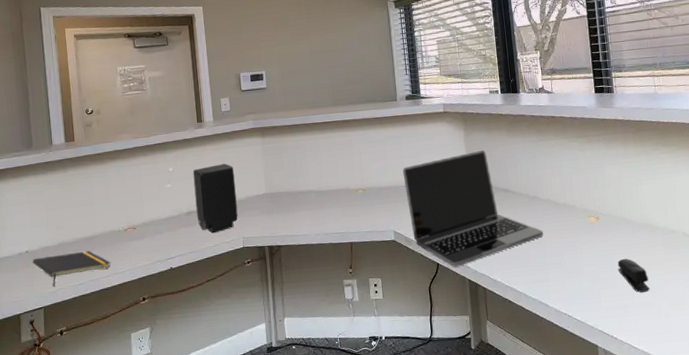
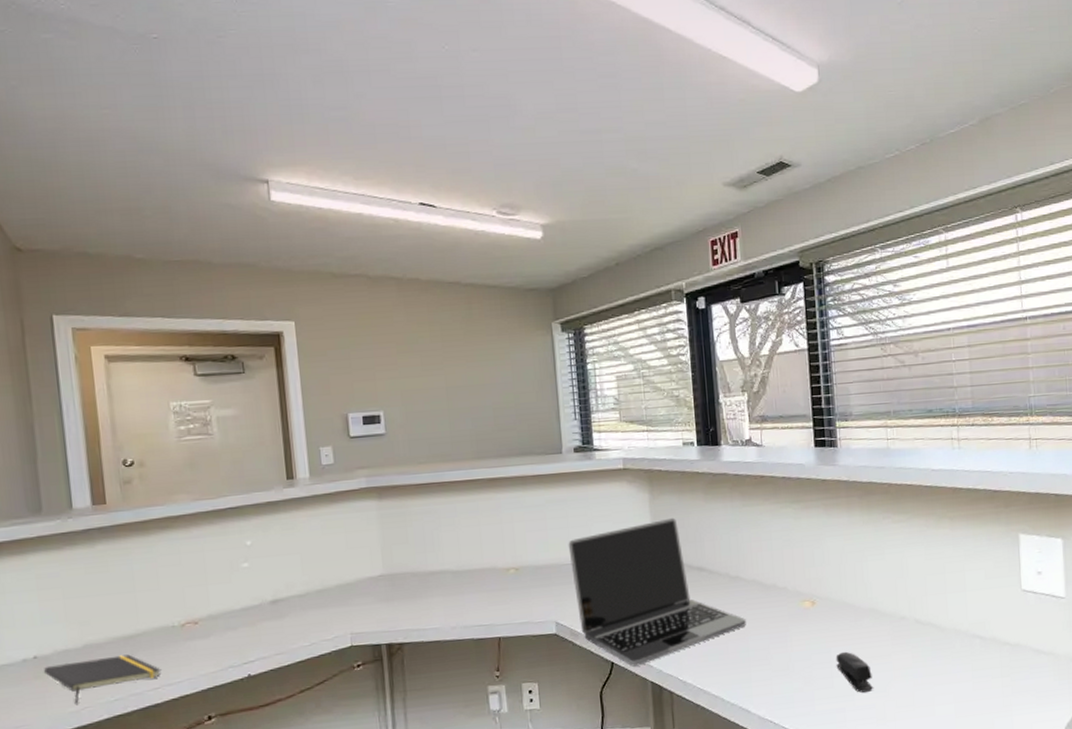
speaker: present [193,164,238,233] -> none [280,535,344,628]

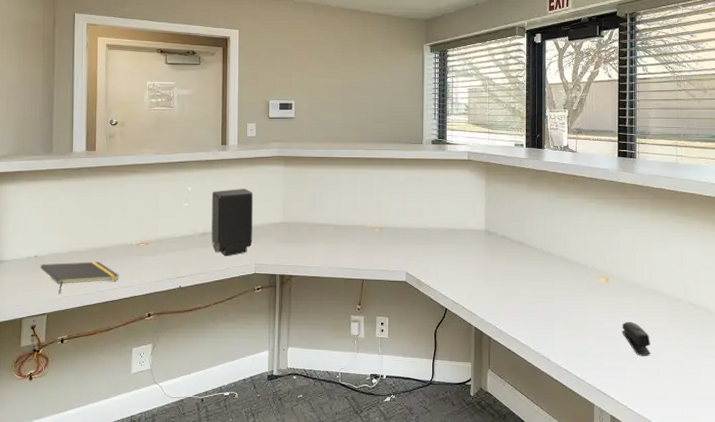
speaker: none [280,535,344,628] -> present [211,189,253,257]
laptop: present [568,517,746,667] -> none [421,201,553,314]

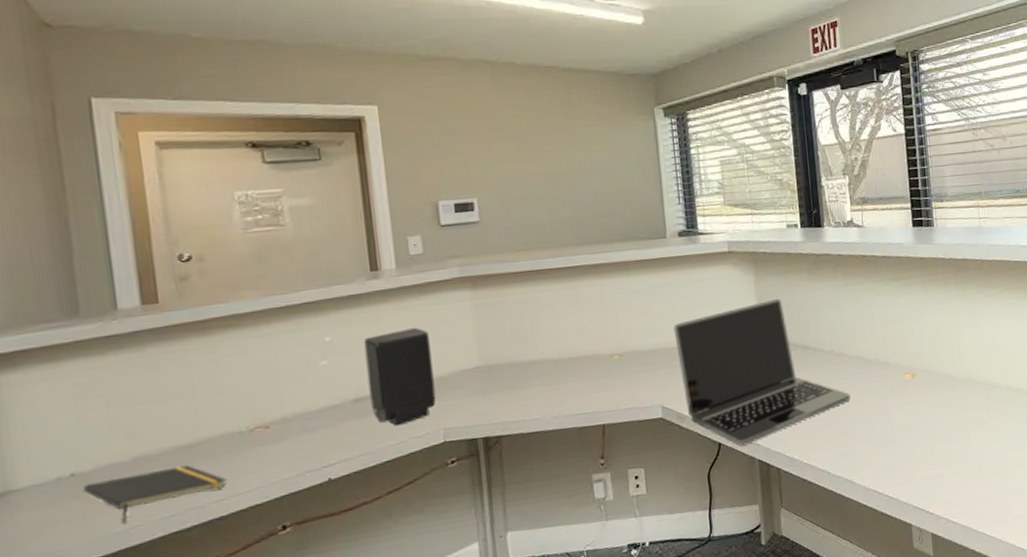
laptop: none [421,201,553,314] -> present [673,298,850,447]
stapler: present [622,321,651,356] -> none [935,420,971,458]

